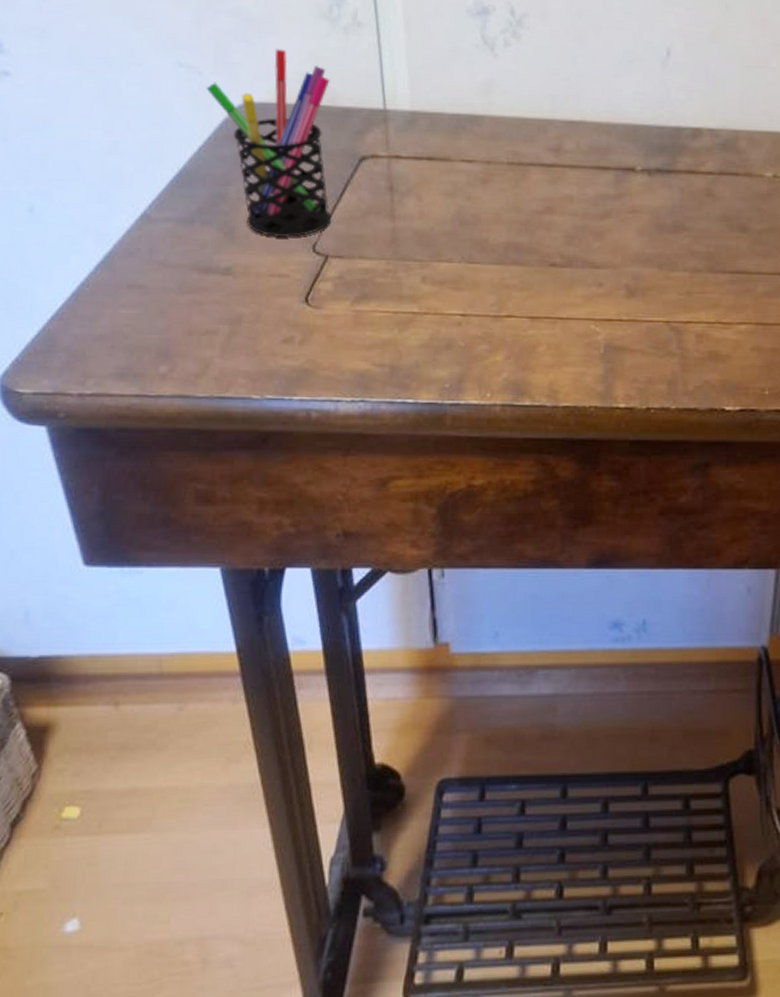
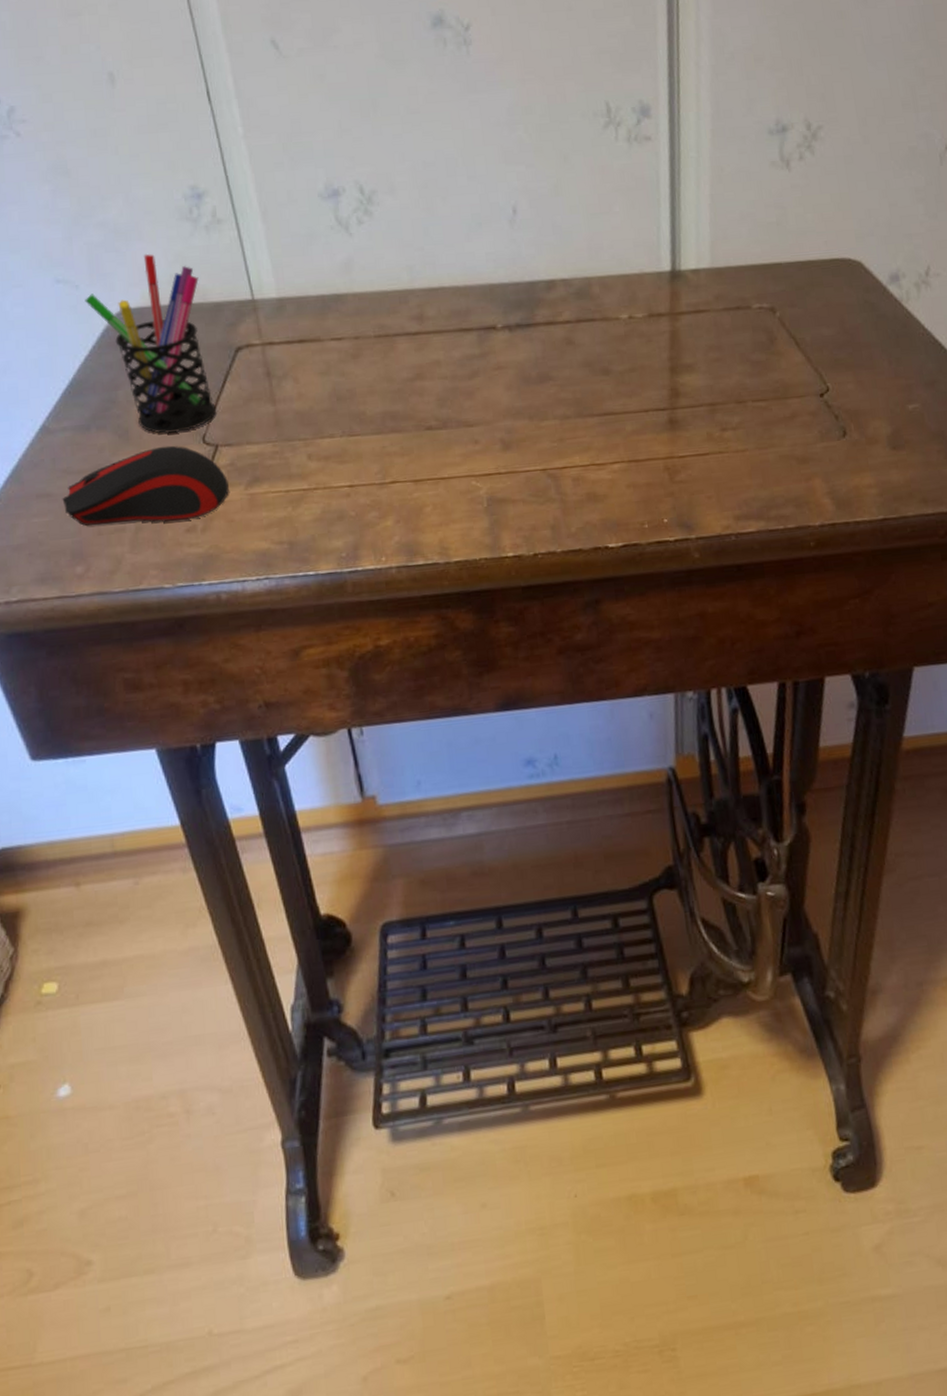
computer mouse: none [154,250,334,330] -> present [62,445,229,526]

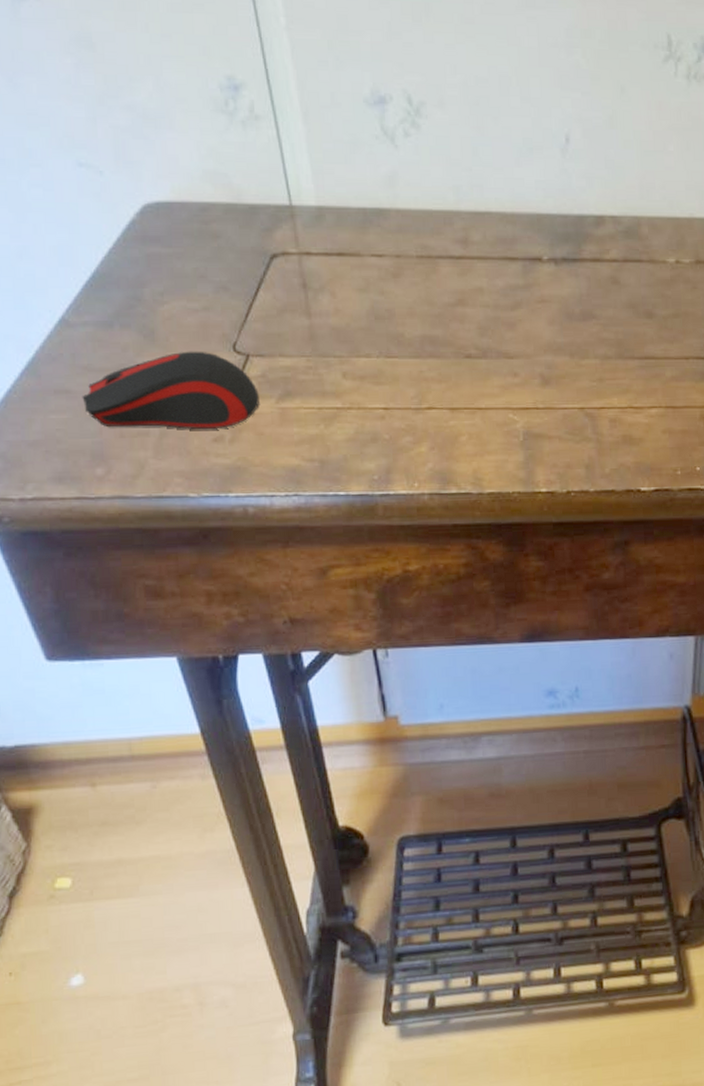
pen holder: present [84,253,217,434] -> none [109,144,249,339]

